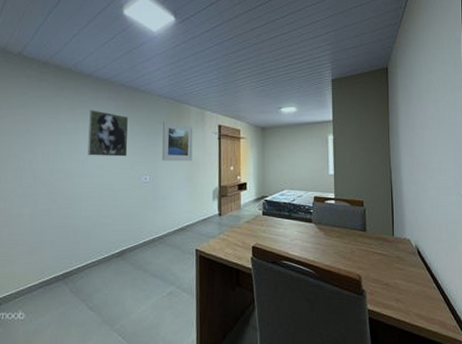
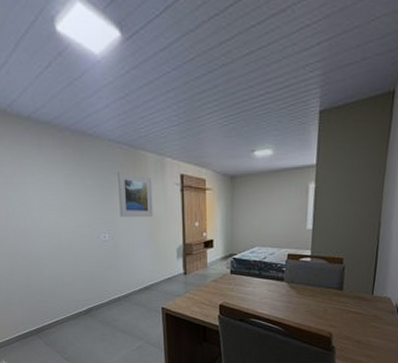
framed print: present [87,110,129,157] -> none [35,160,83,213]

